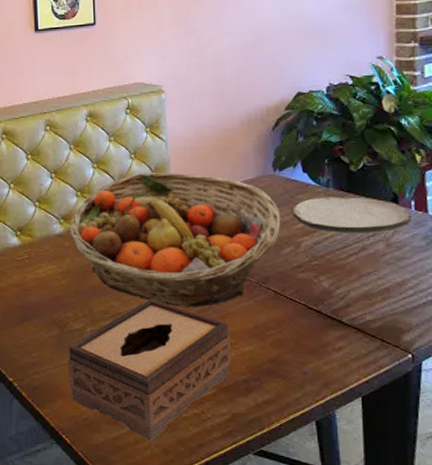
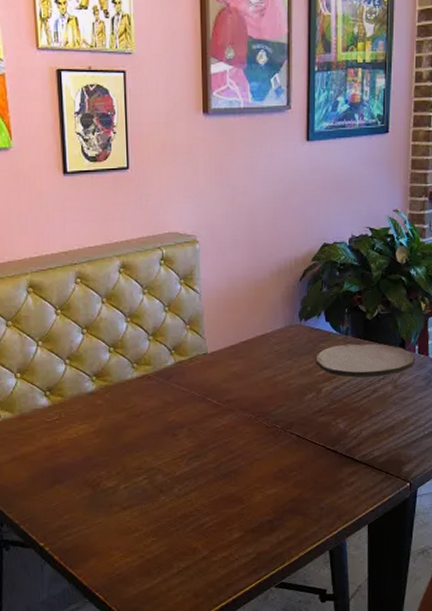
tissue box: present [67,298,231,441] -> none [100,451,257,587]
fruit basket: present [68,173,281,308] -> none [101,325,305,457]

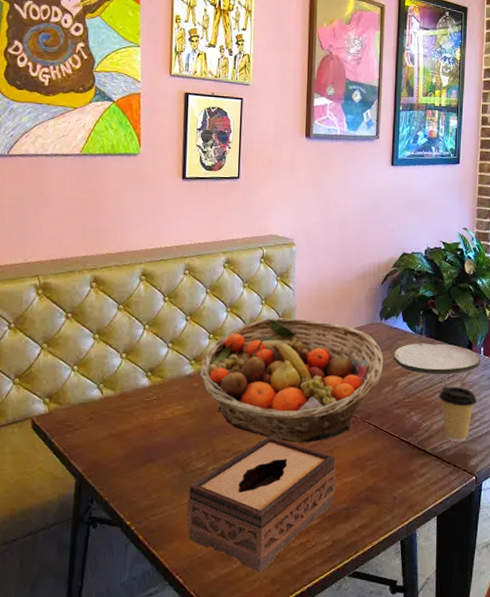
tissue box: none [100,451,257,587] -> present [187,436,336,573]
fruit basket: none [101,325,305,457] -> present [198,318,384,443]
coffee cup: none [368,390,411,449] -> present [439,387,477,442]

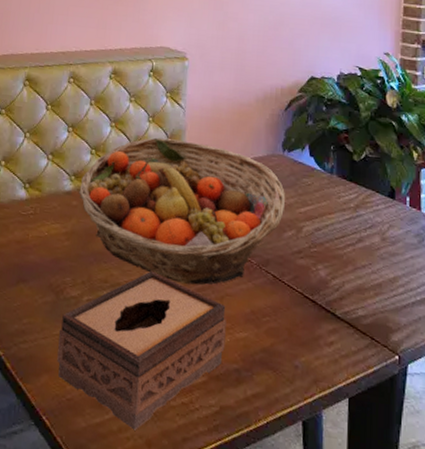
plate: present [393,343,481,375] -> none [297,182,406,226]
coffee cup: present [439,387,477,442] -> none [352,239,401,311]

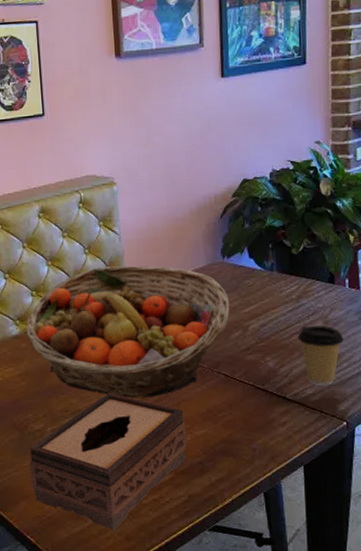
coffee cup: none [352,239,401,311] -> present [297,325,344,387]

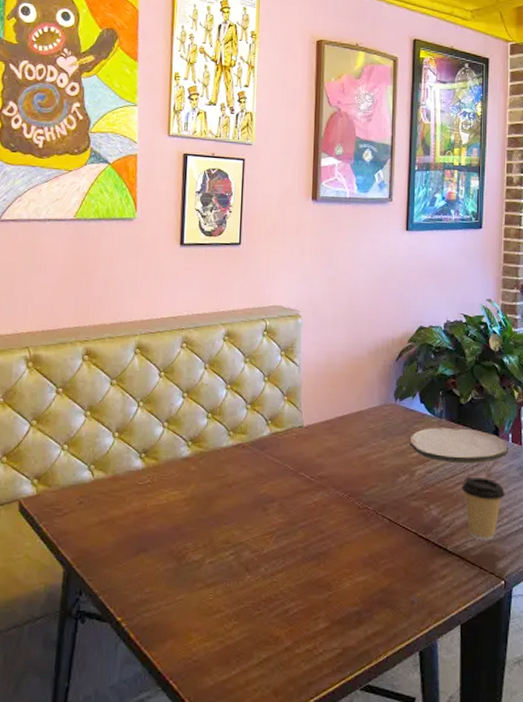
fruit basket: present [25,265,230,398] -> none [196,396,399,536]
tissue box: present [29,392,187,530] -> none [182,527,346,682]
plate: none [240,279,346,315] -> present [409,427,509,465]

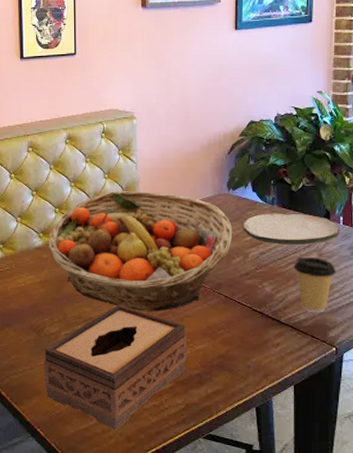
tissue box: none [182,527,346,682] -> present [43,304,187,431]
fruit basket: none [196,396,399,536] -> present [47,191,233,311]

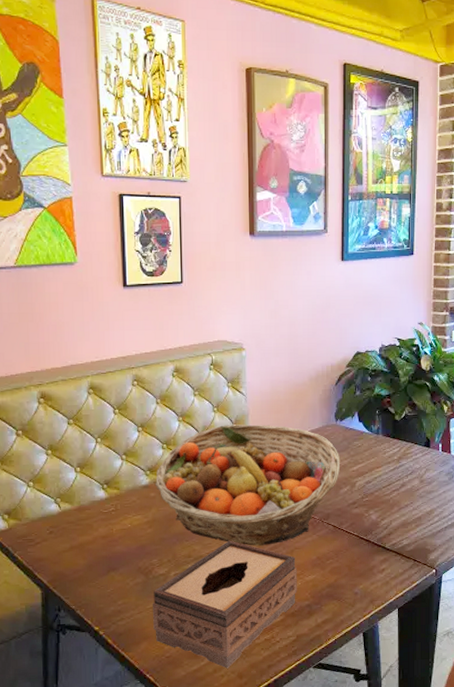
plate: present [243,213,340,246] -> none [350,442,439,474]
coffee cup: present [293,257,336,314] -> none [397,484,436,538]

